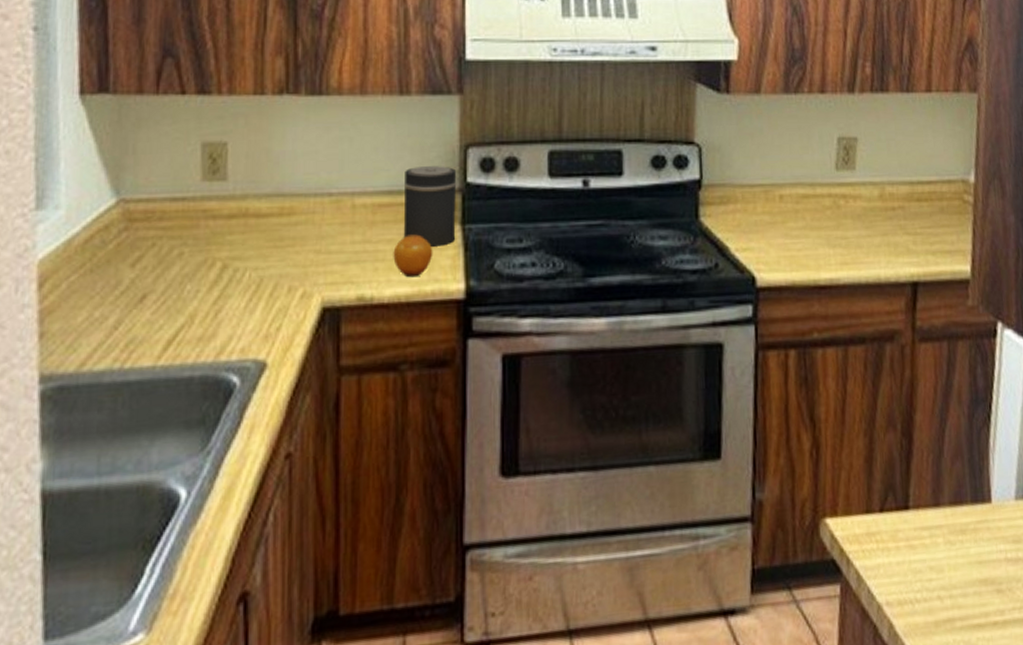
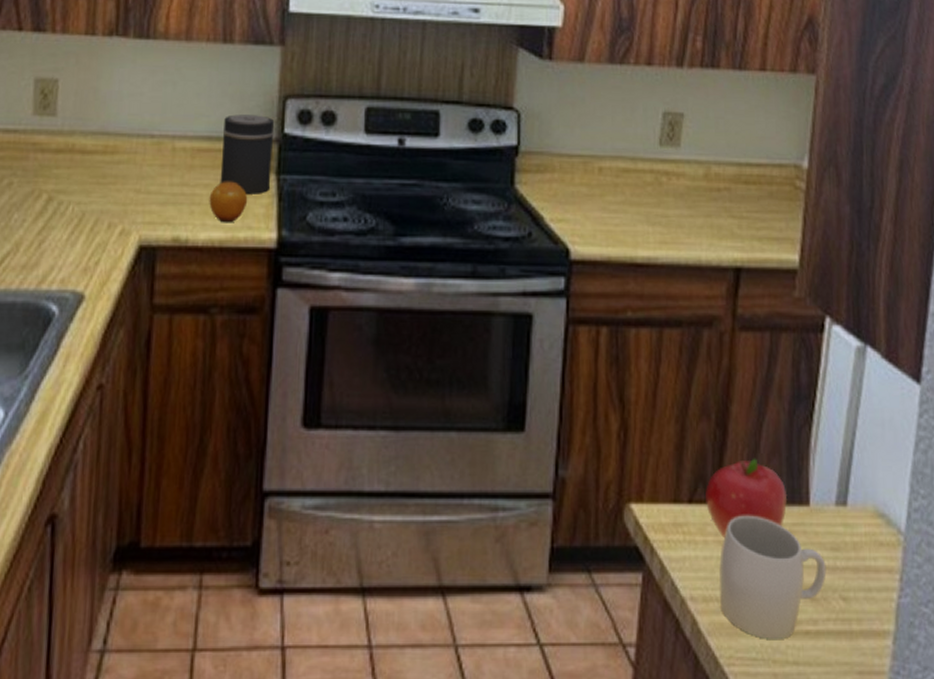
fruit: none [895,462,971,542] -> present [706,458,788,538]
mug: none [911,517,1010,634] -> present [719,515,827,639]

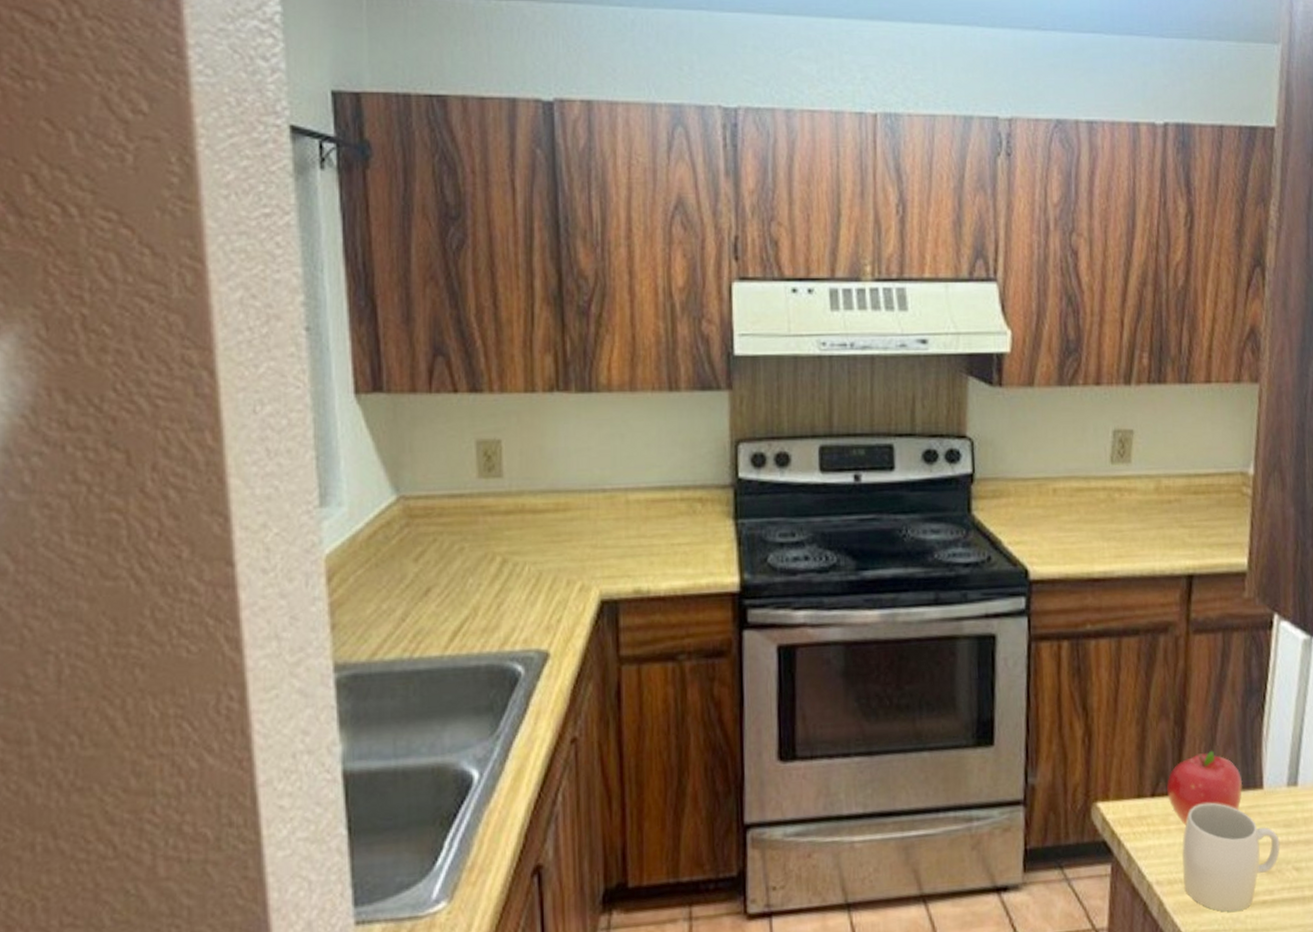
fruit: present [209,181,248,223] -> none [668,529,707,571]
cylinder: present [220,114,275,194] -> none [676,461,729,541]

